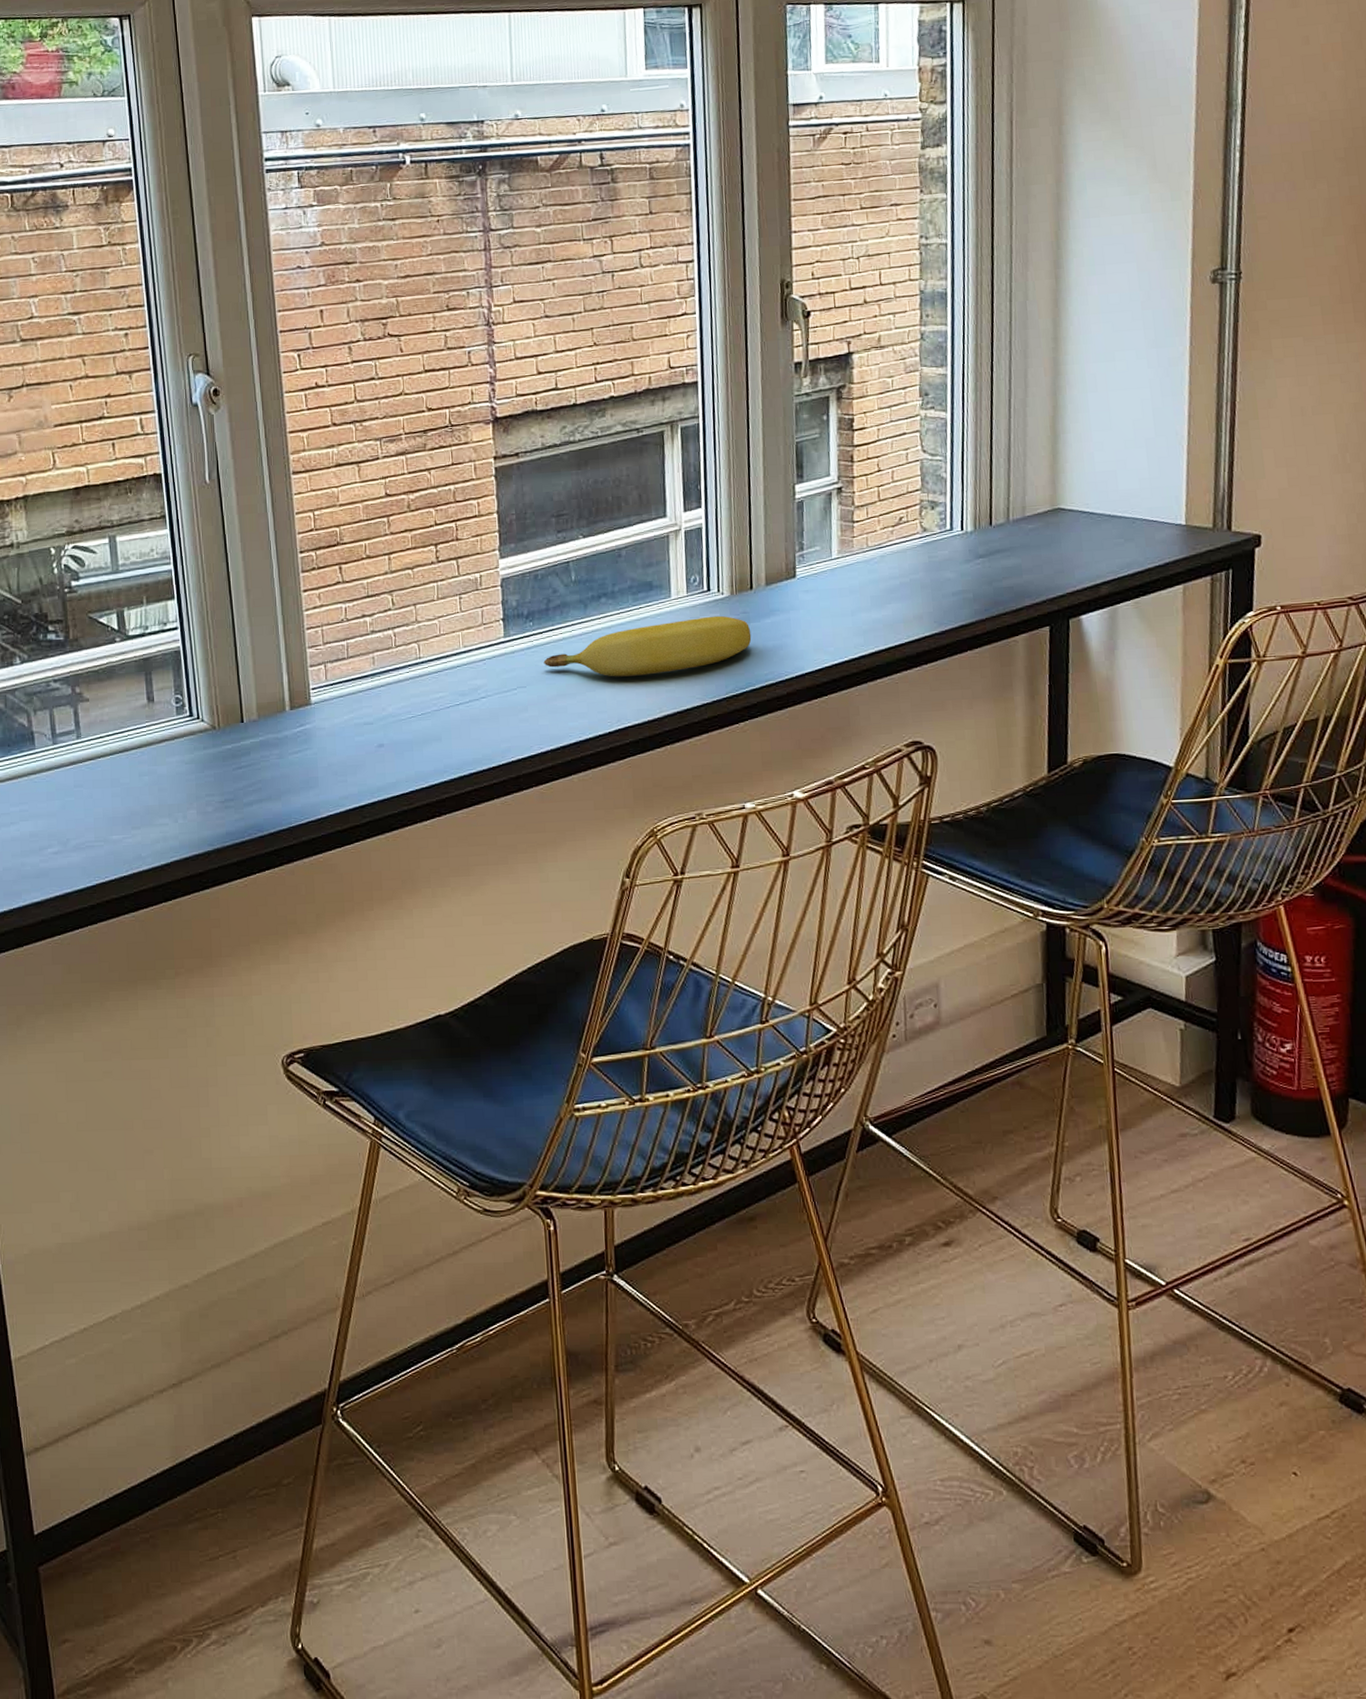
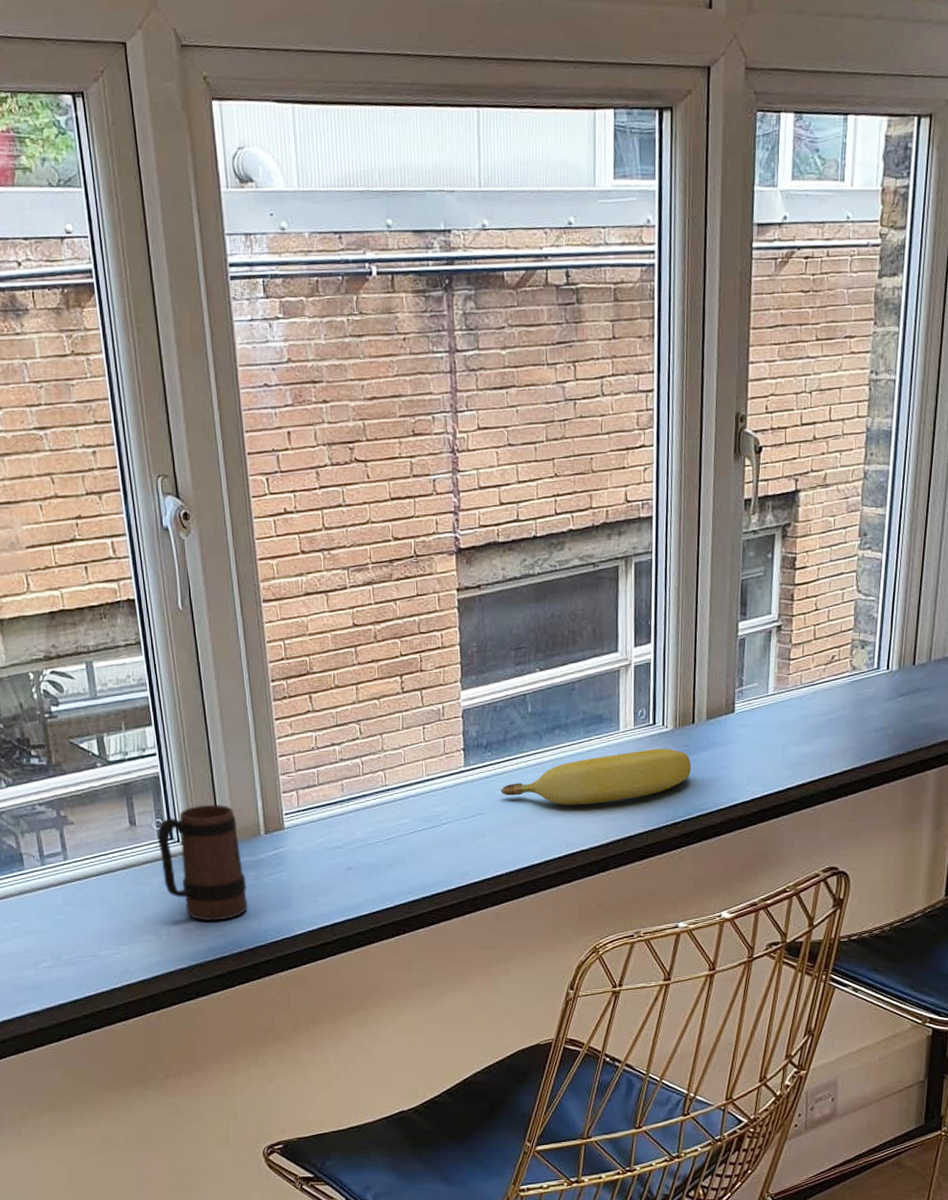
mug: none [176,678,271,803] -> present [157,804,248,921]

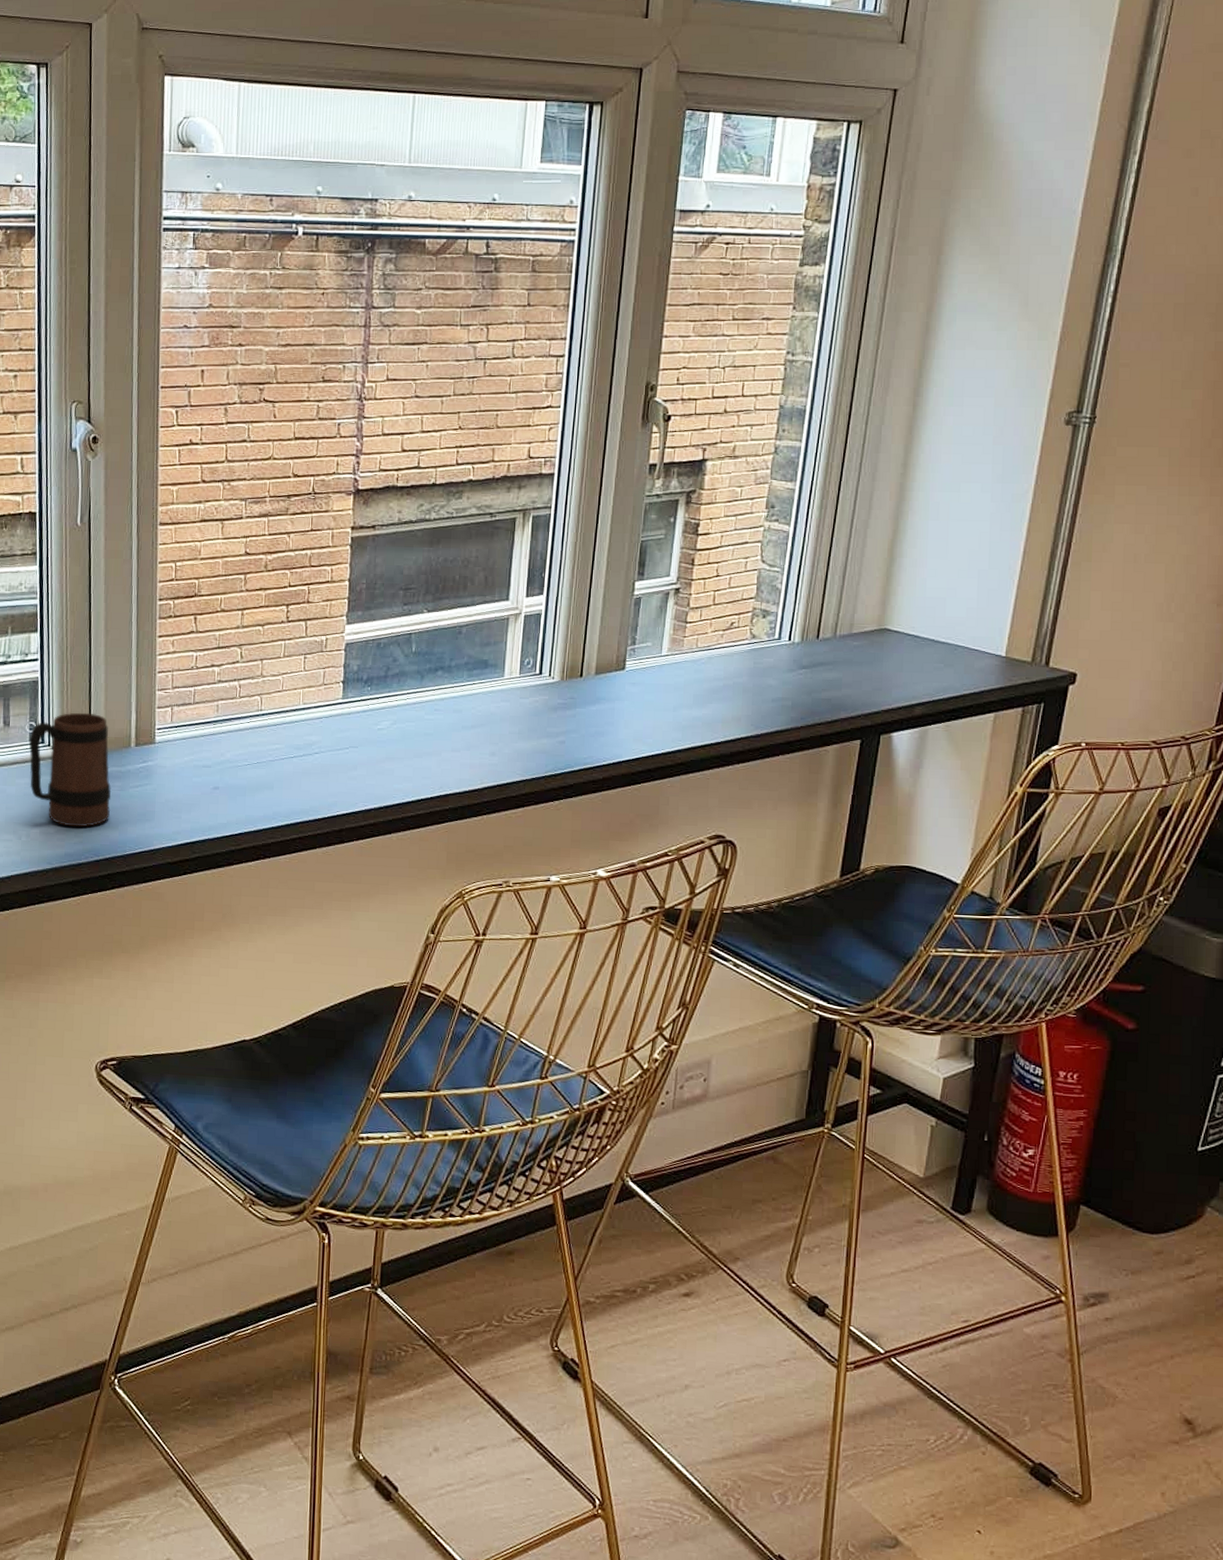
banana: present [500,748,691,806] -> none [376,698,576,748]

